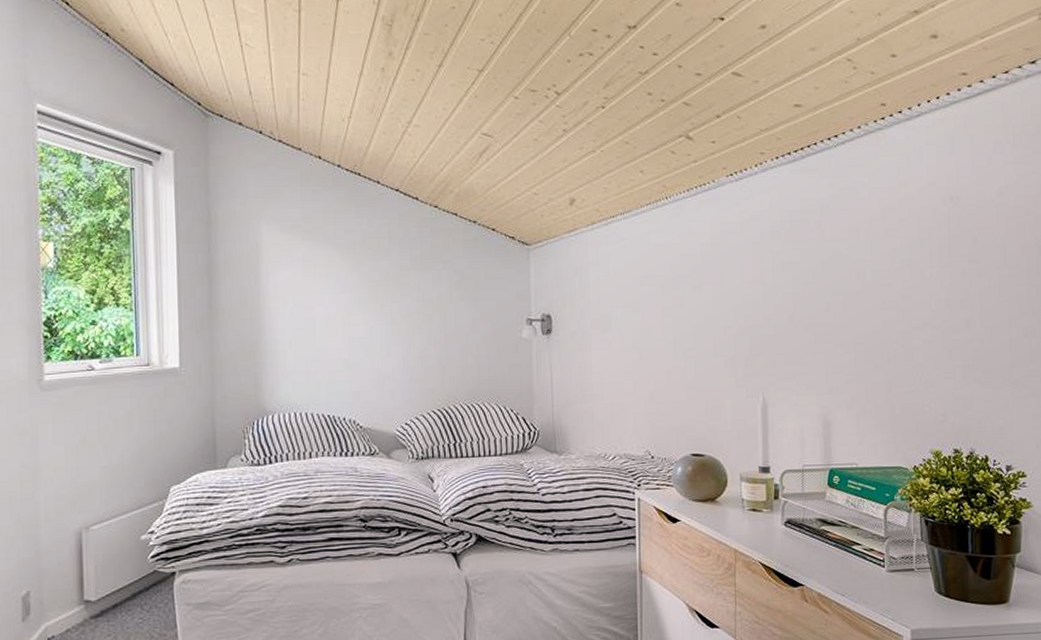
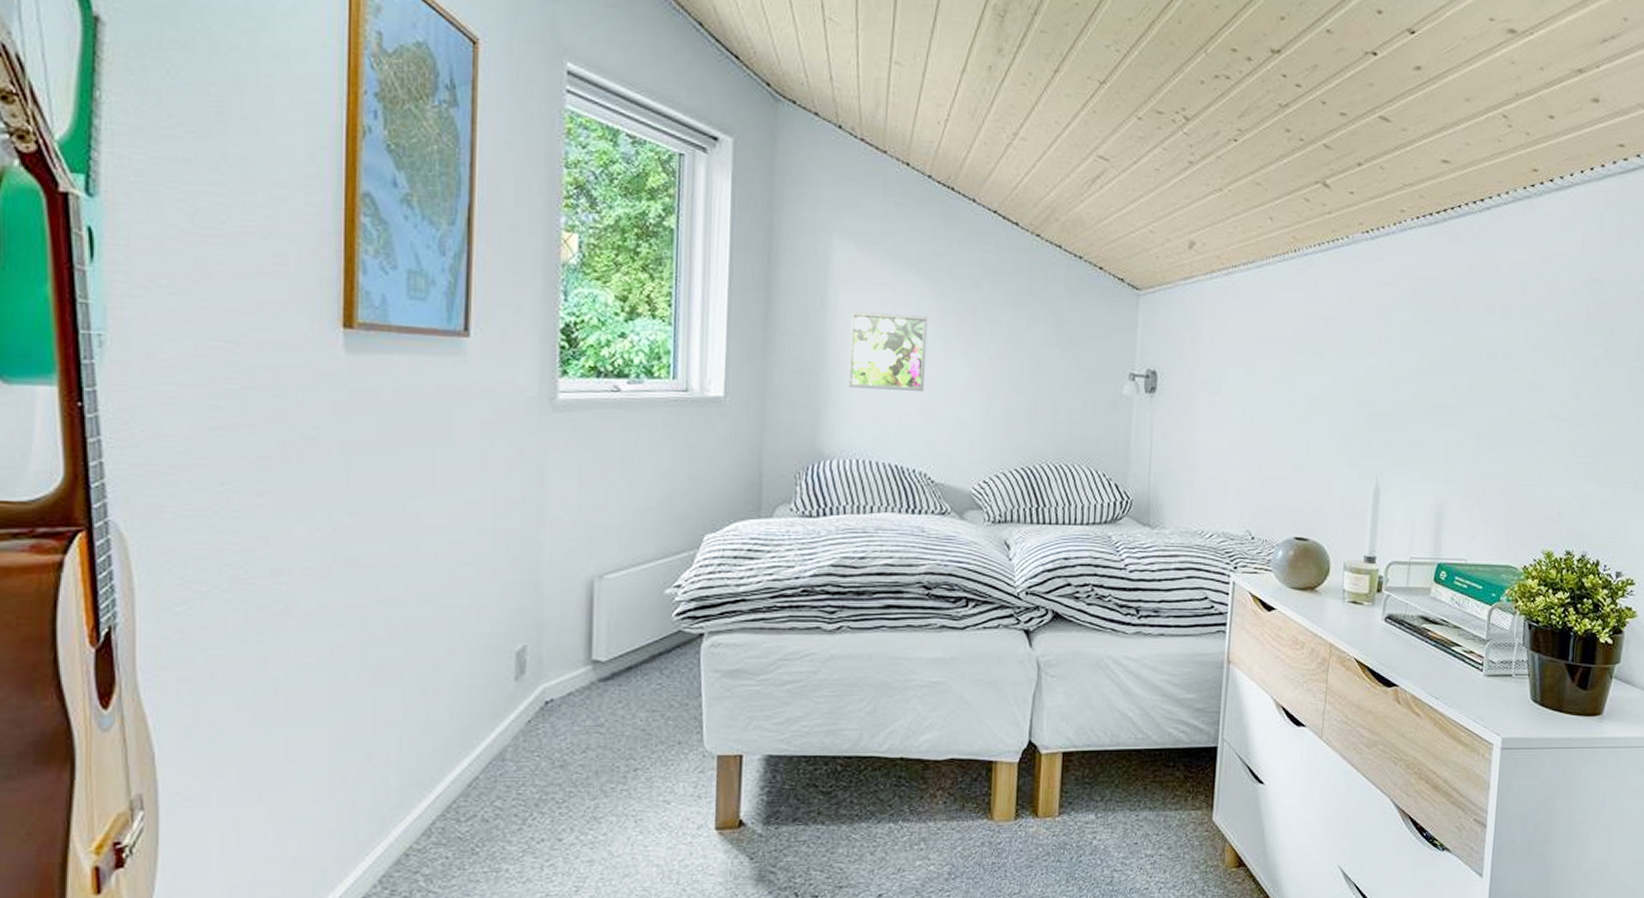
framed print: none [281,285,348,351] -> present [847,311,928,391]

